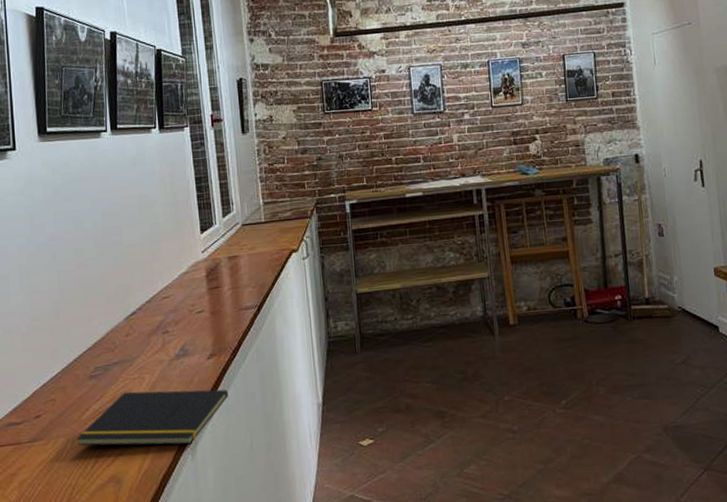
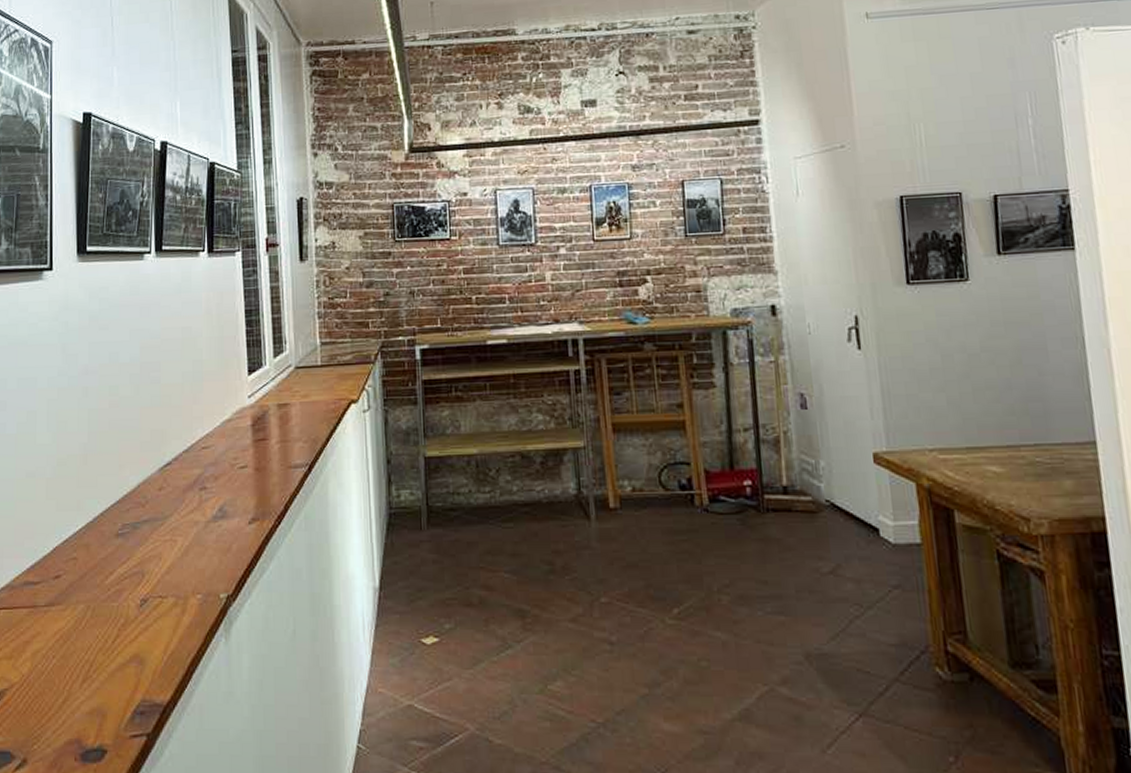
notepad: present [76,389,228,446] -> none [97,556,270,625]

